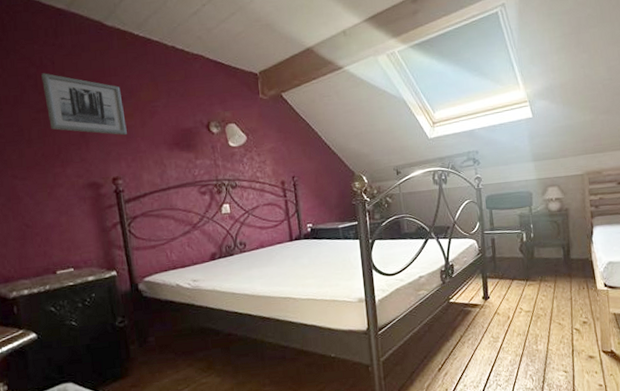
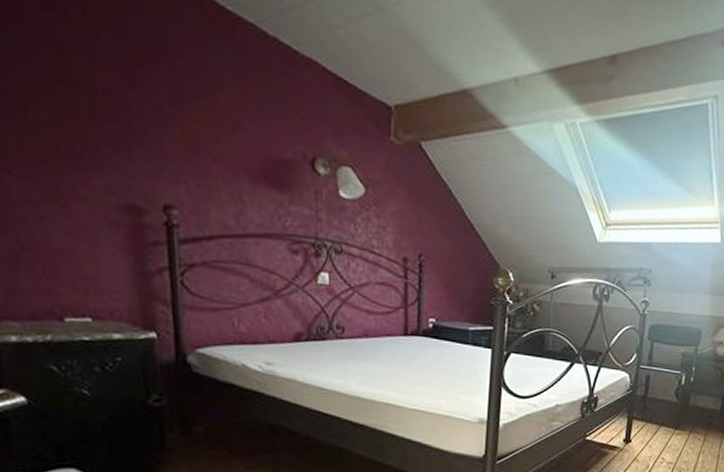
wall art: present [41,73,127,136] -> none [63,25,192,149]

